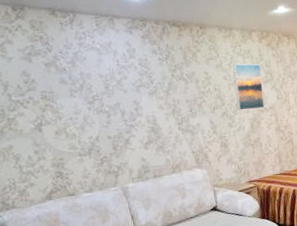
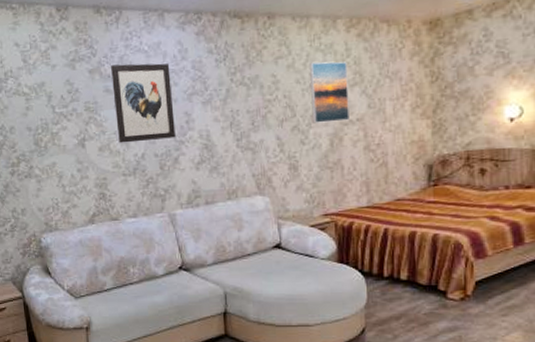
wall art: none [66,59,126,128] -> present [111,63,176,144]

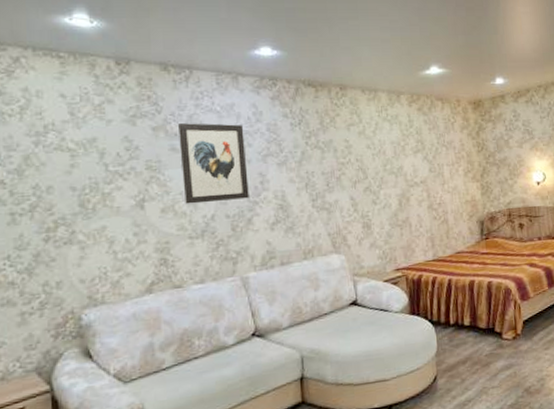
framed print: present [309,61,350,124] -> none [377,130,415,185]

